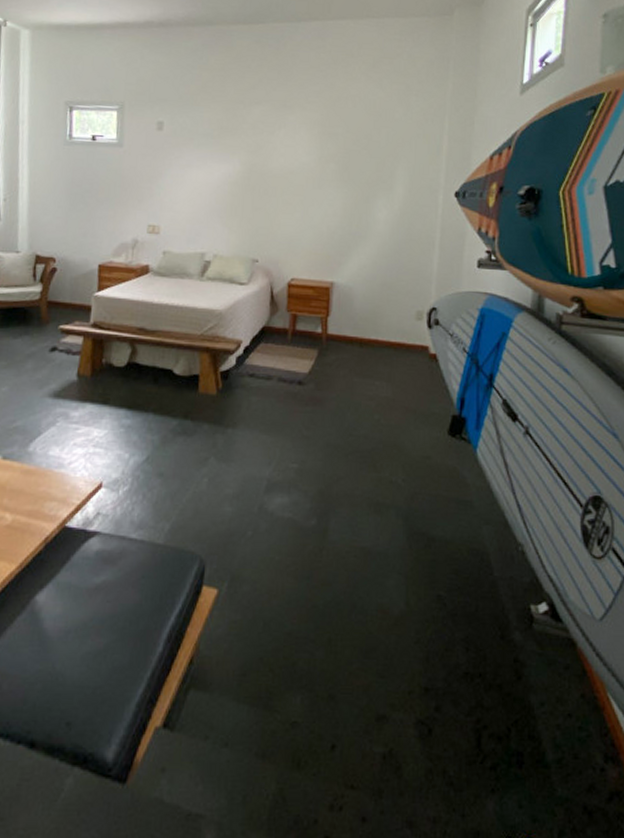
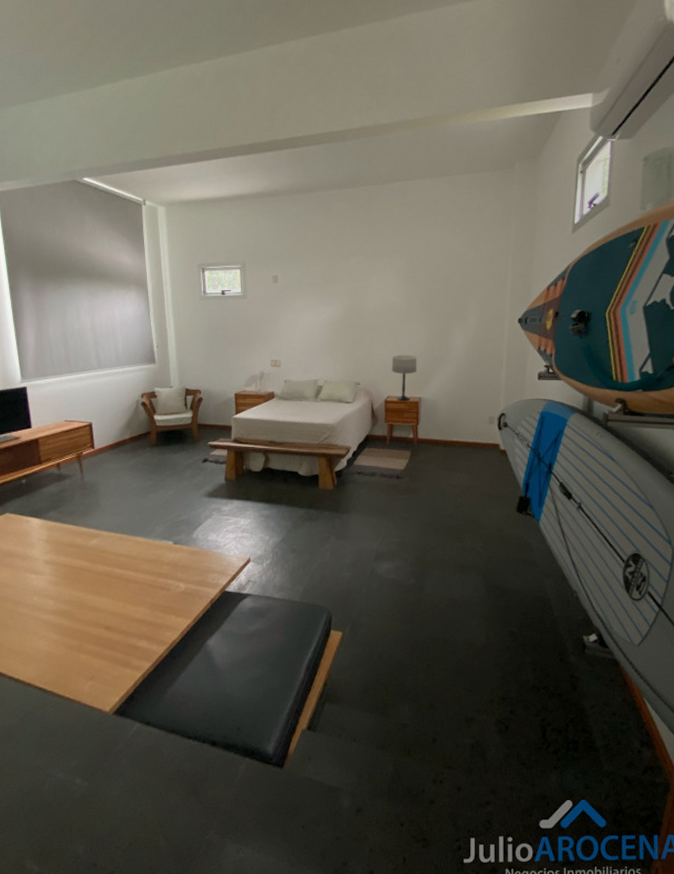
table lamp: none [297,228,331,287] -> present [391,355,417,402]

